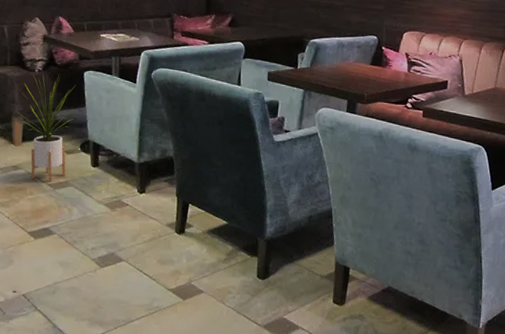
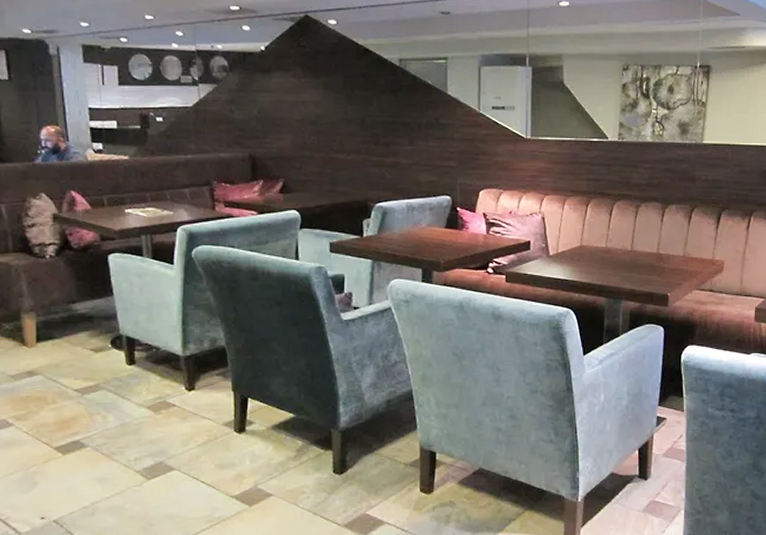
house plant: present [16,74,76,182] -> none [25,260,99,387]

